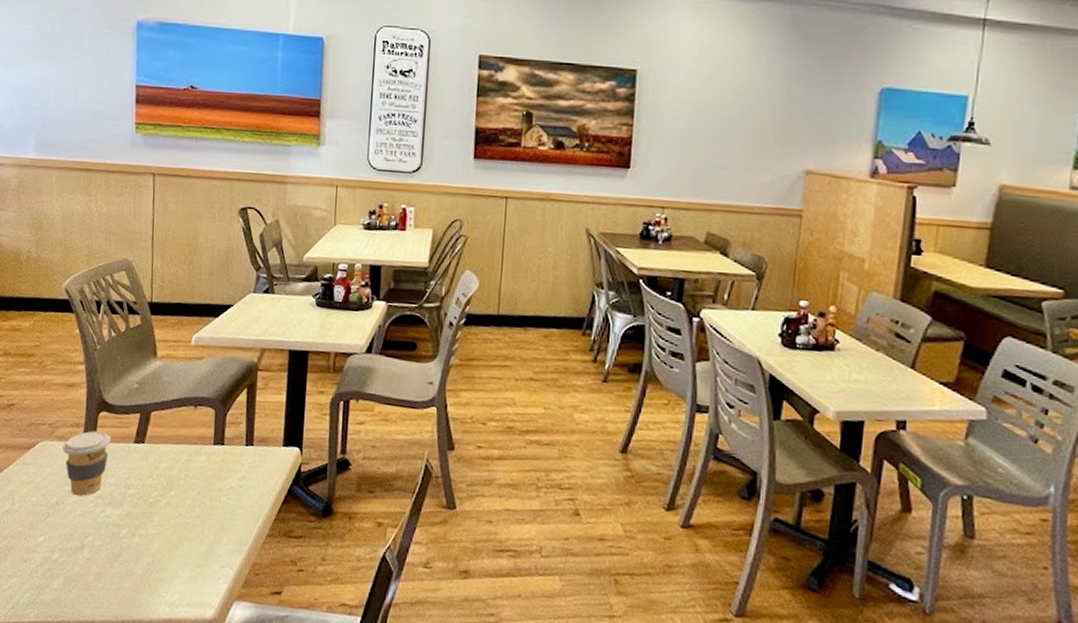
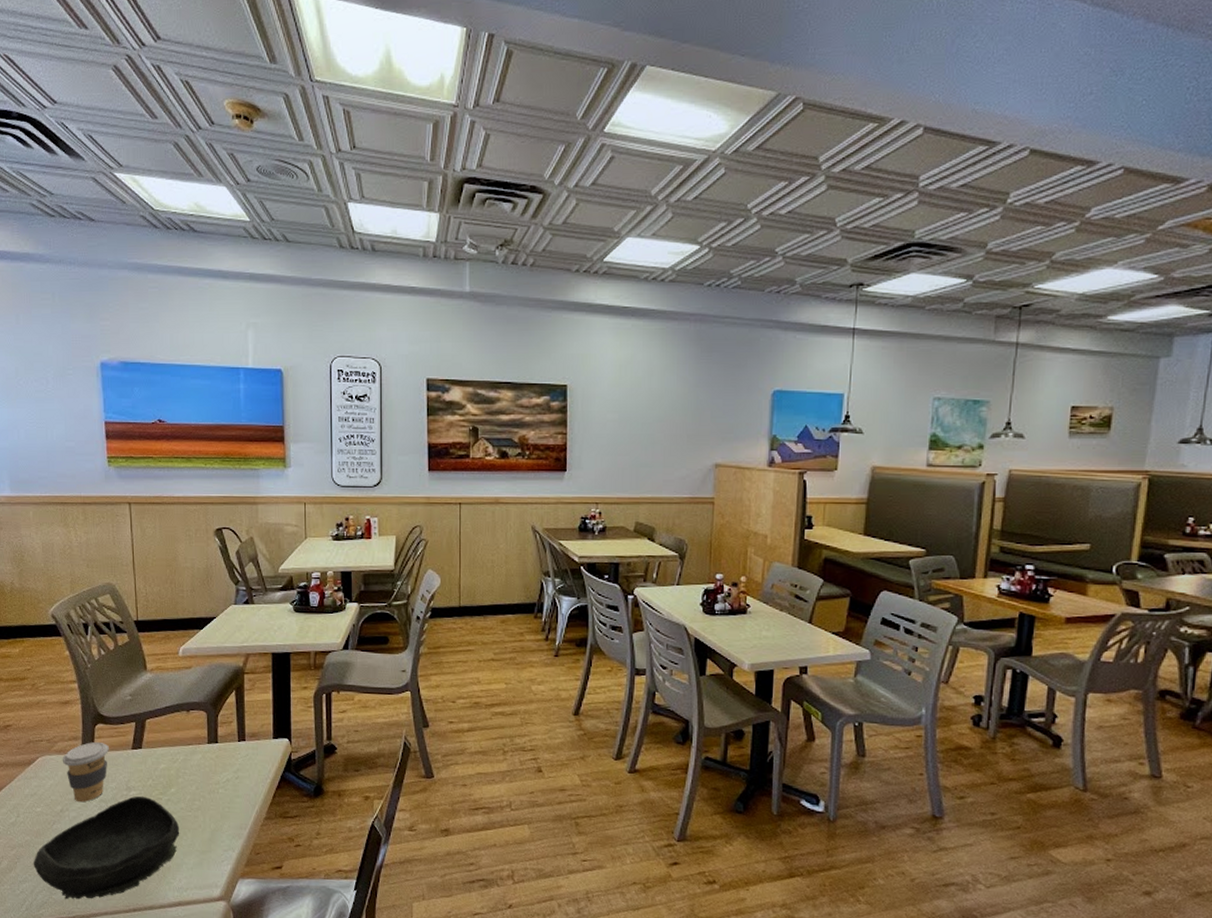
bowl: none [23,495,177,604] -> present [33,795,180,900]

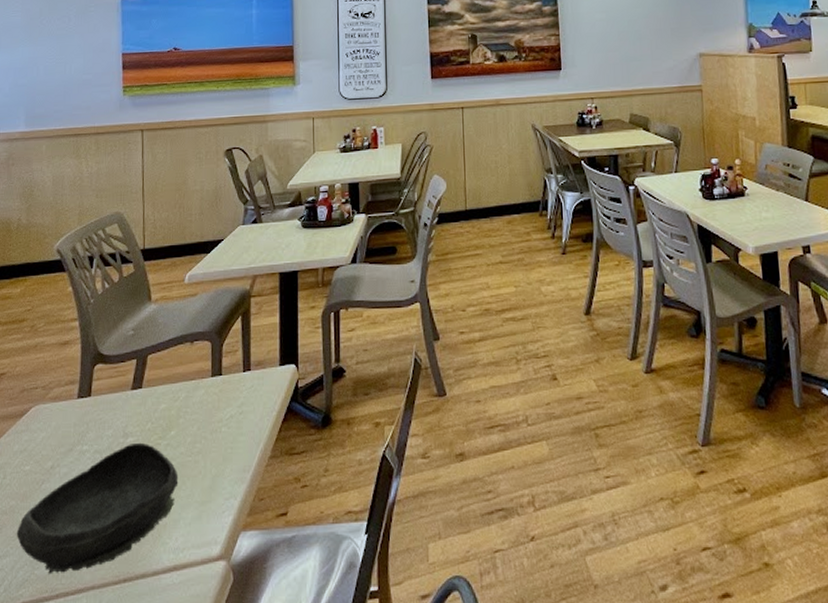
coffee cup: present [62,741,109,803] -> none [56,384,107,456]

